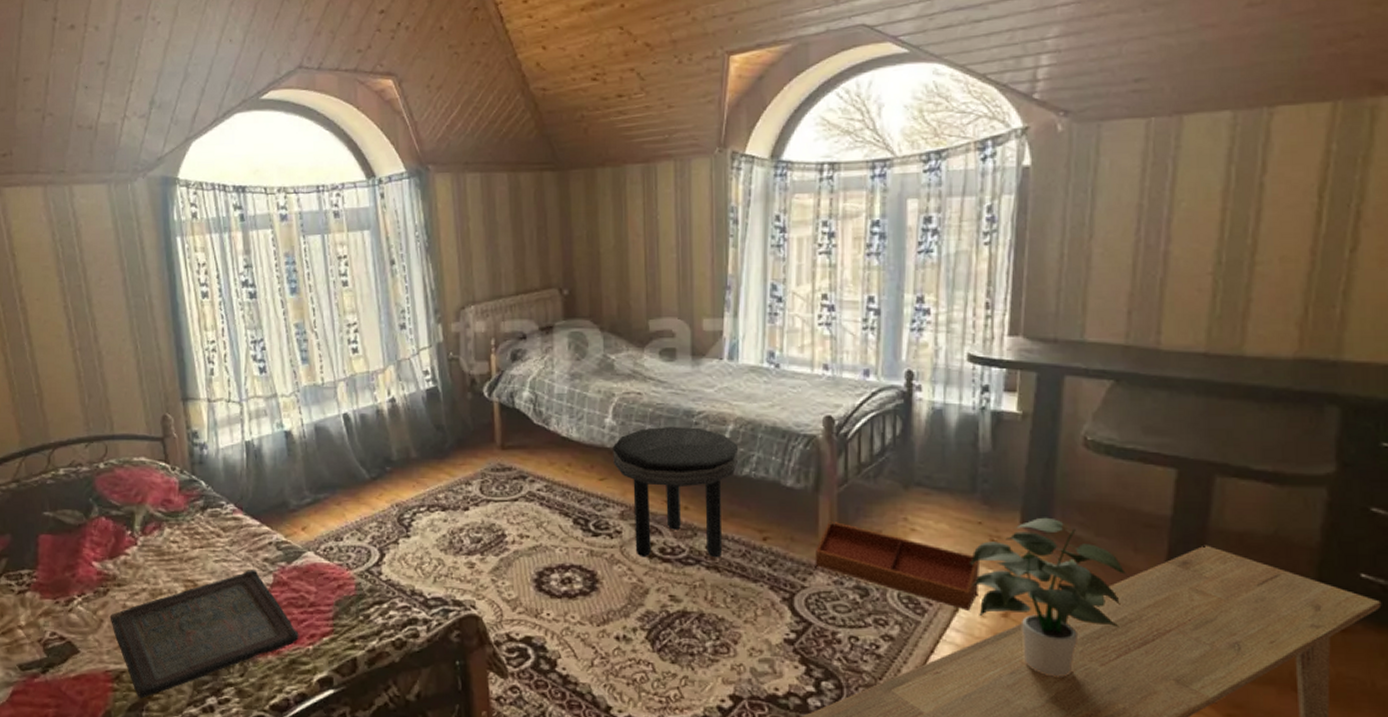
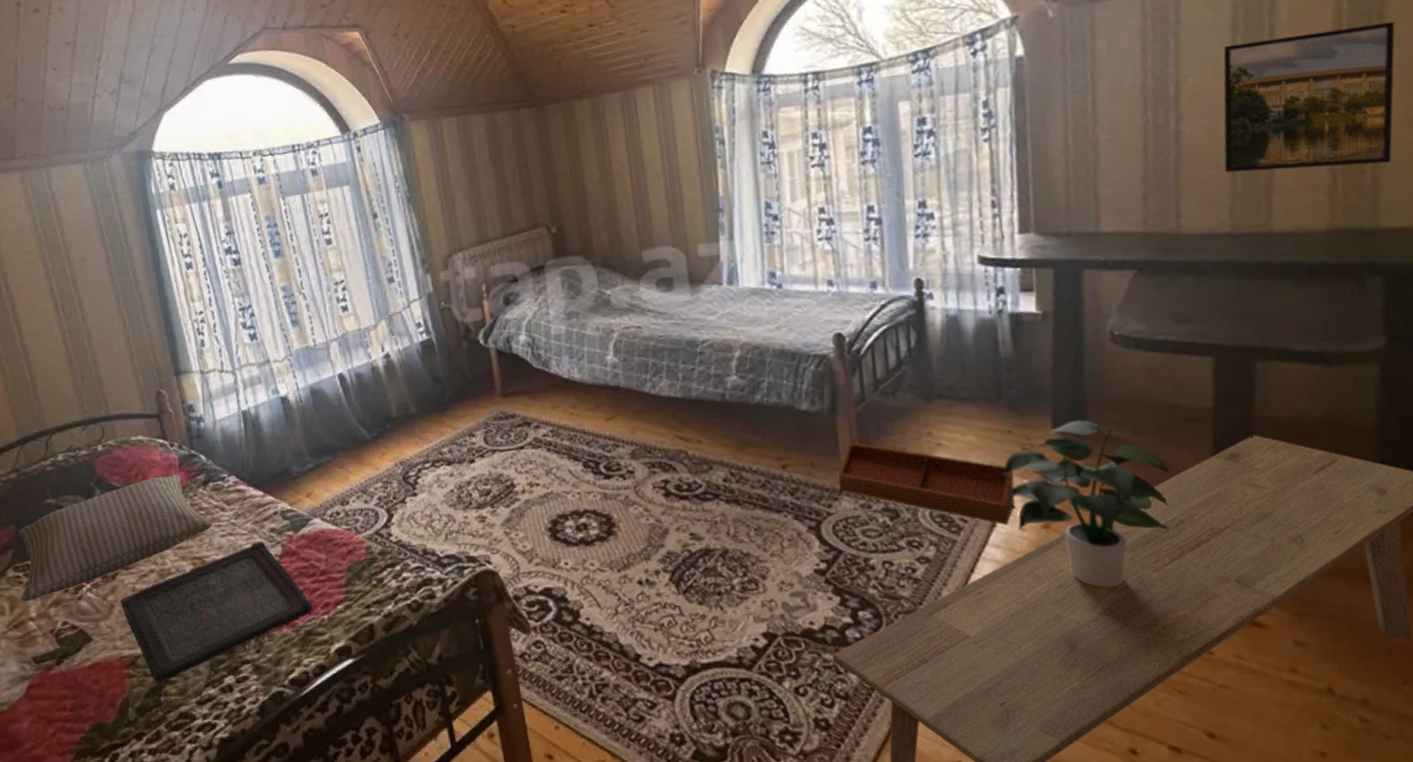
pillow: none [11,498,207,610] -> present [18,475,212,602]
side table: present [613,426,739,558] -> none [617,357,749,497]
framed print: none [1206,166,1378,301] -> present [1223,21,1396,173]

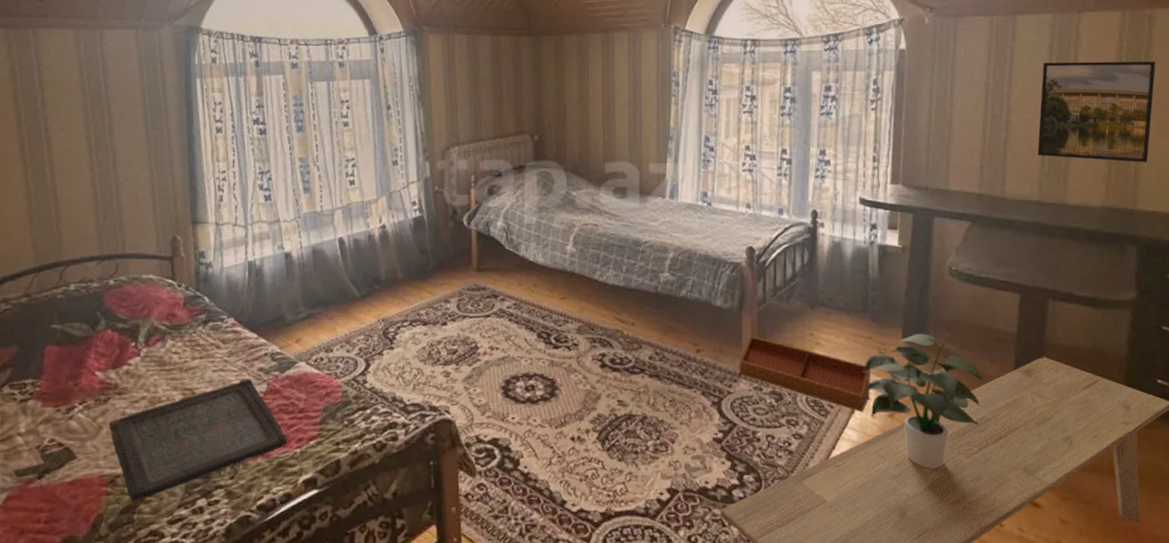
pillow: present [18,475,212,602] -> none [12,312,206,418]

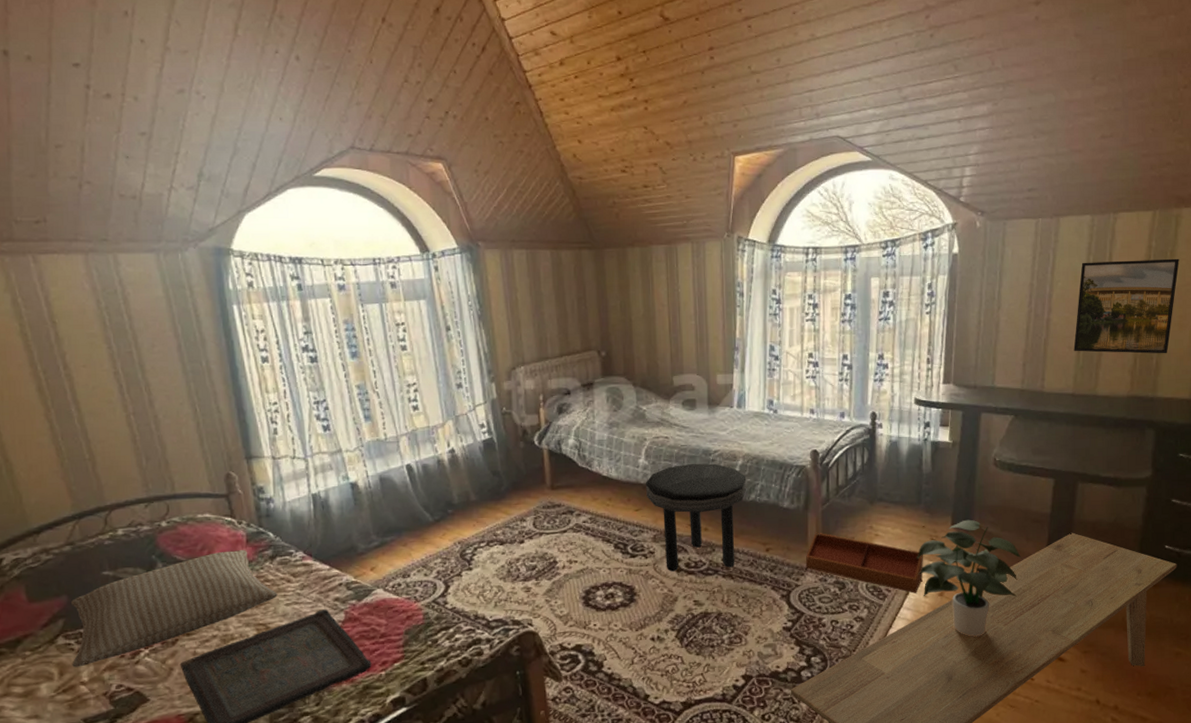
pillow: none [12,312,206,418] -> present [70,550,278,668]
side table: none [573,253,677,368] -> present [646,463,747,572]

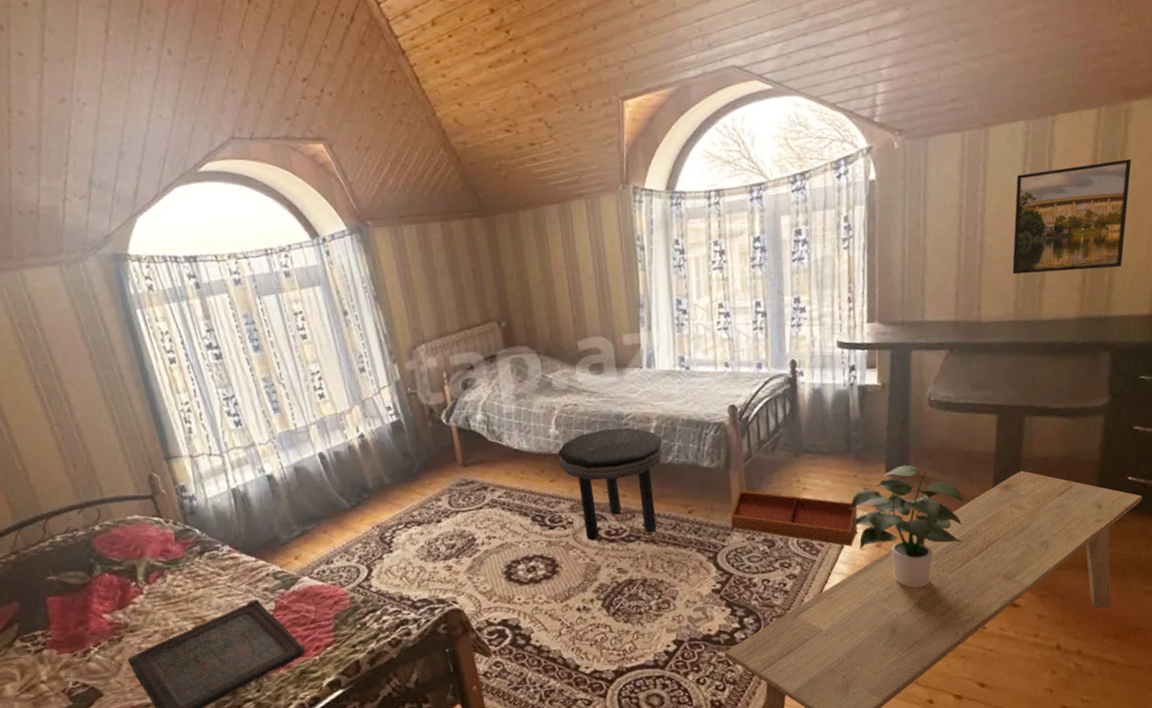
pillow: present [70,550,278,668] -> none [22,547,210,668]

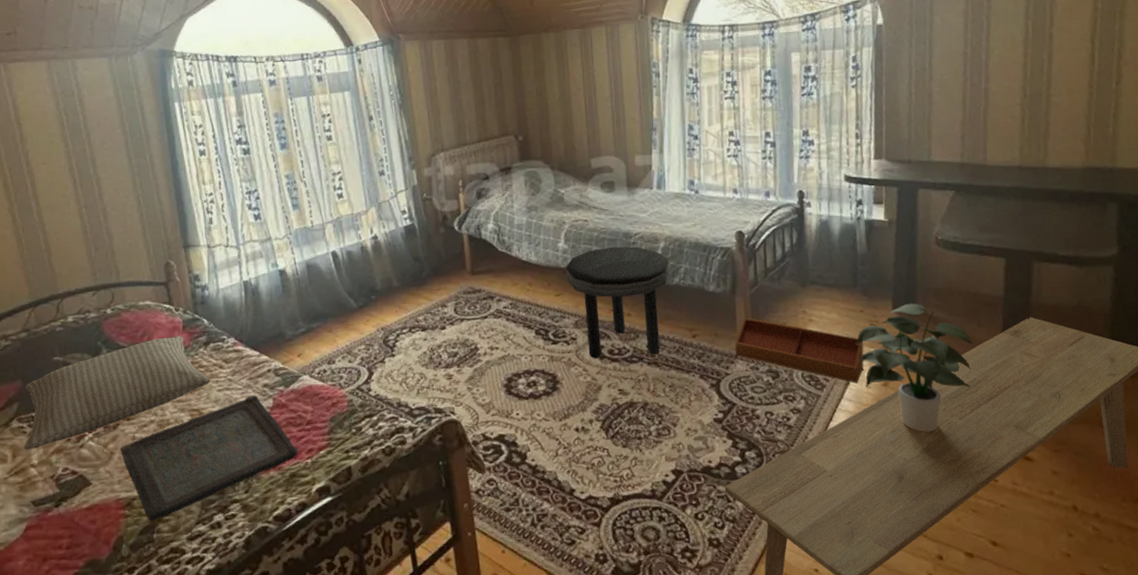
pillow: none [22,547,210,668] -> present [24,336,210,450]
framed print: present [1012,158,1132,275] -> none [1017,19,1131,122]

